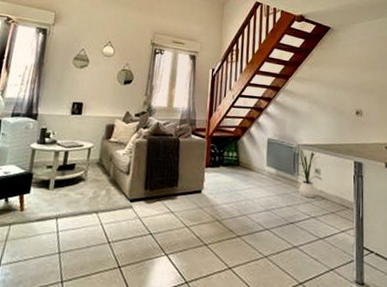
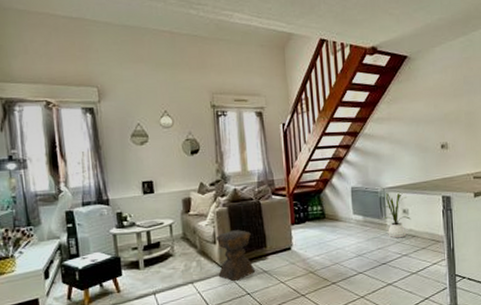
stool: none [124,163,165,217] -> present [215,230,256,281]

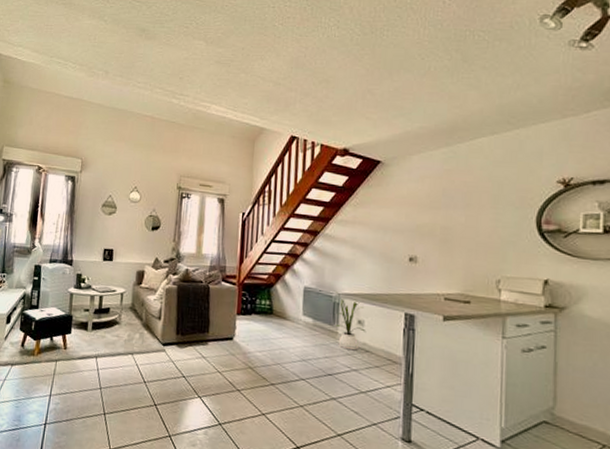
stool: present [215,230,256,281] -> none [157,309,196,361]

